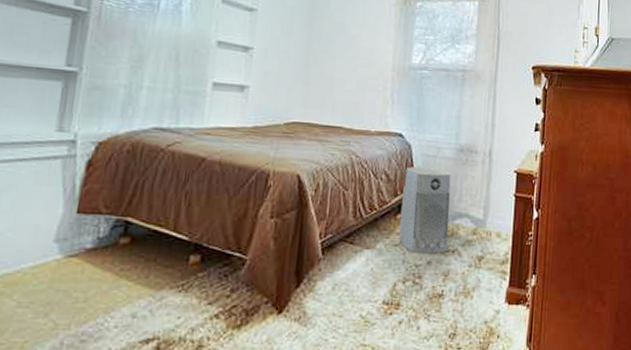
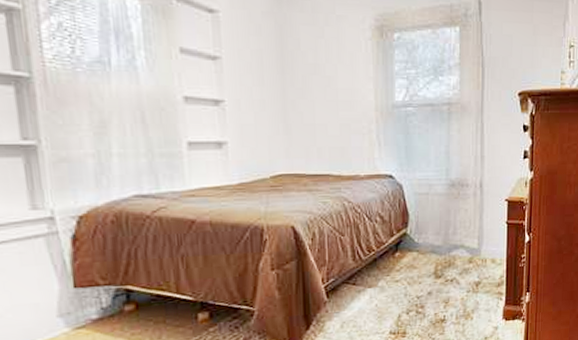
air purifier: present [398,166,451,254] -> none [398,204,446,286]

